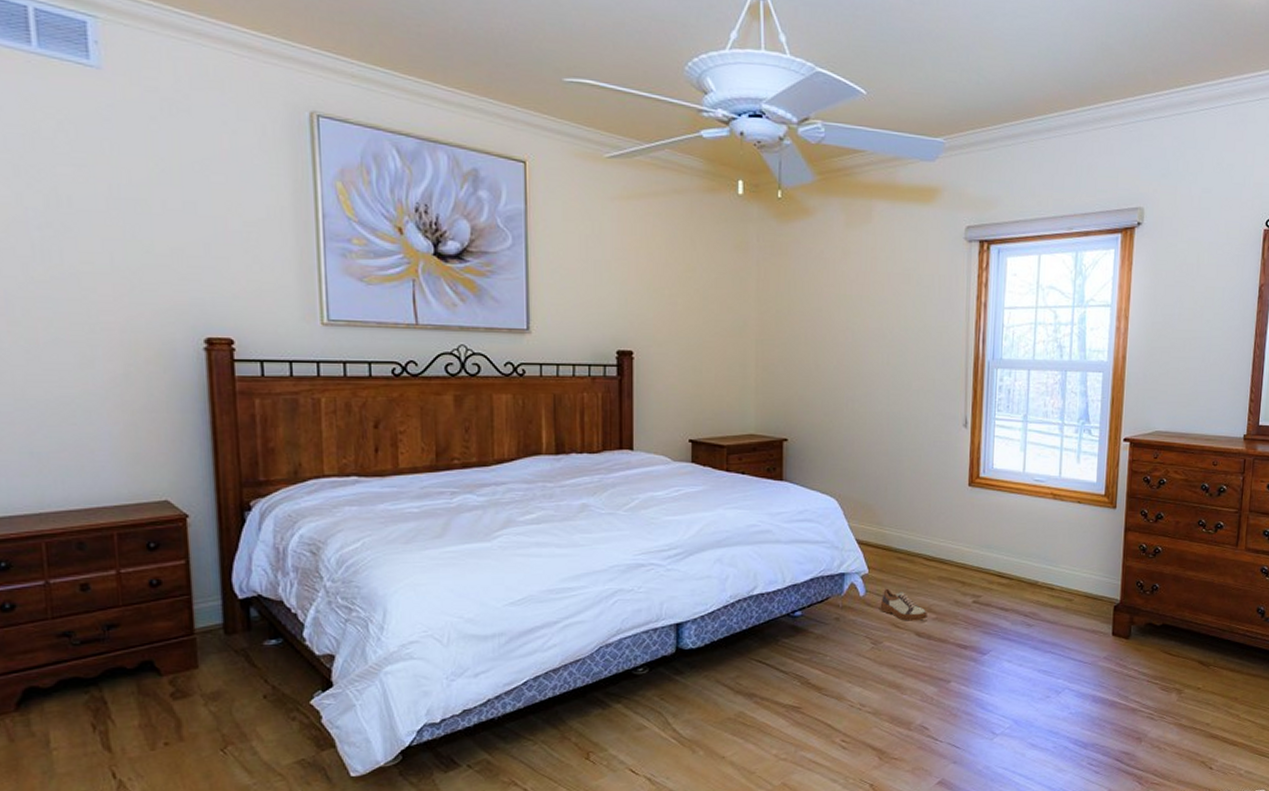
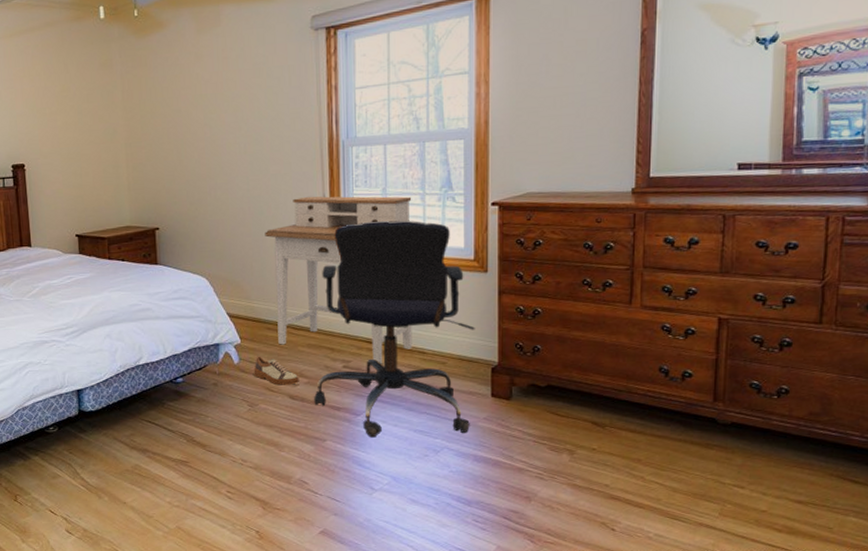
desk: none [902,417,1051,600] -> present [265,196,412,364]
office chair: none [941,449,1102,679] -> present [314,220,475,438]

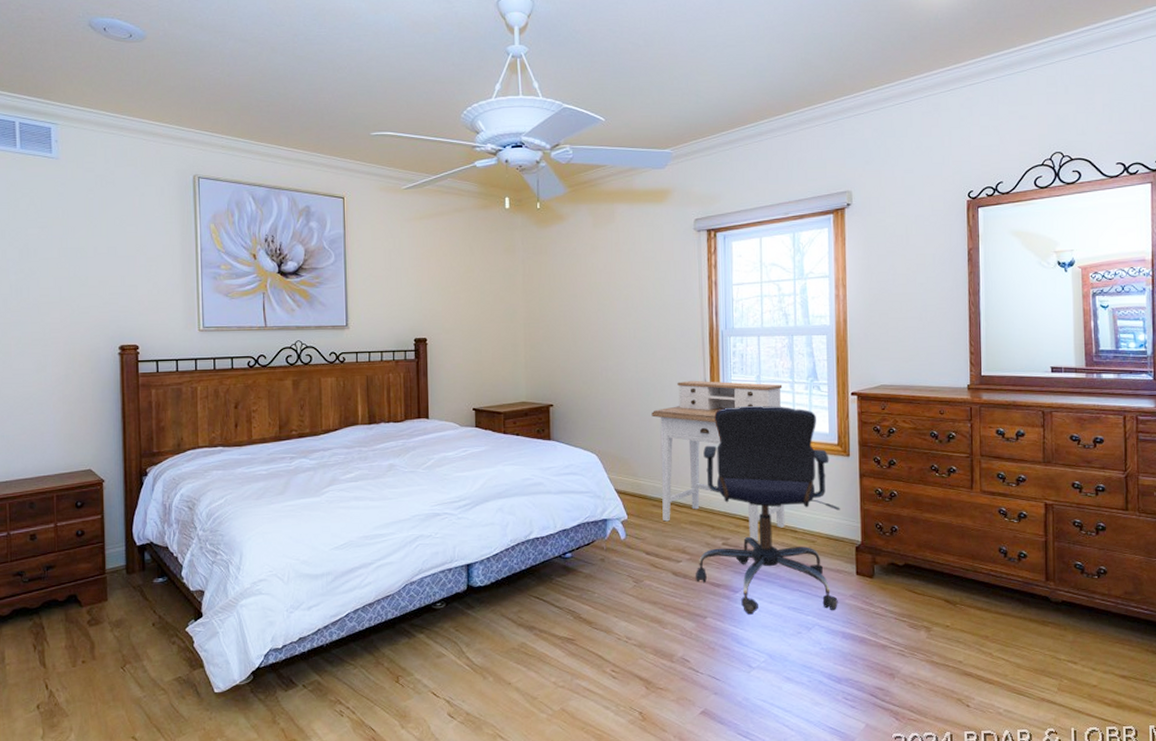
shoe: present [253,356,299,385] -> none [639,532,682,562]

